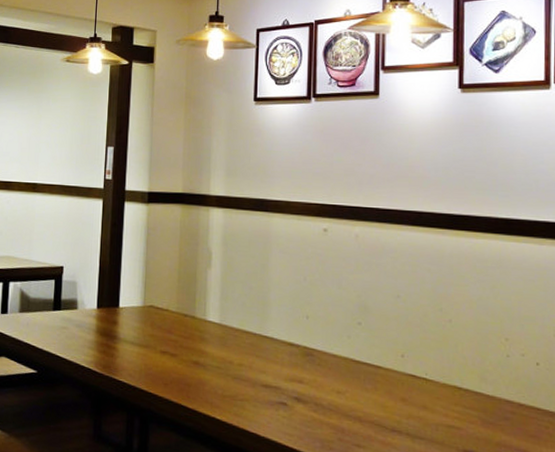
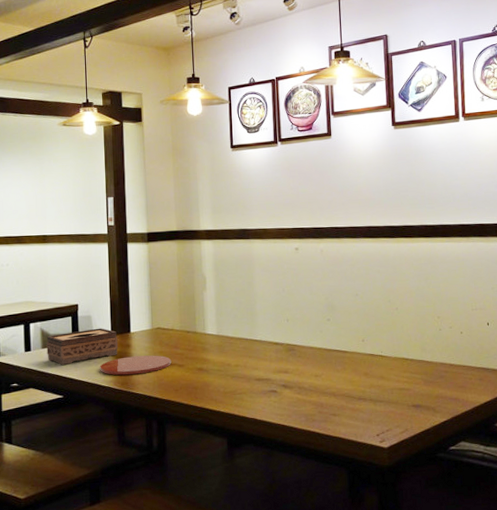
tissue box: none [24,297,104,335] -> present [46,328,118,365]
plate: none [81,335,163,358] -> present [100,355,172,376]

